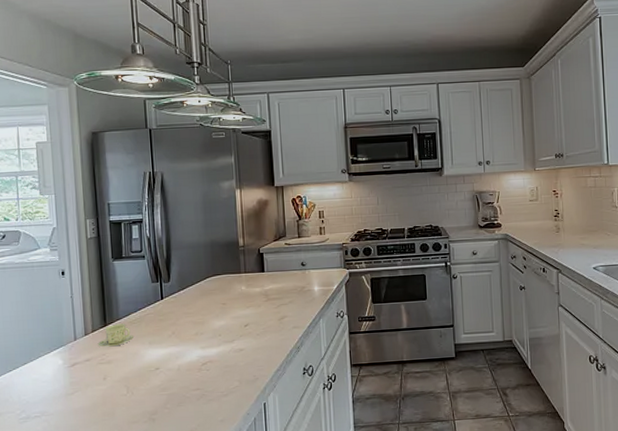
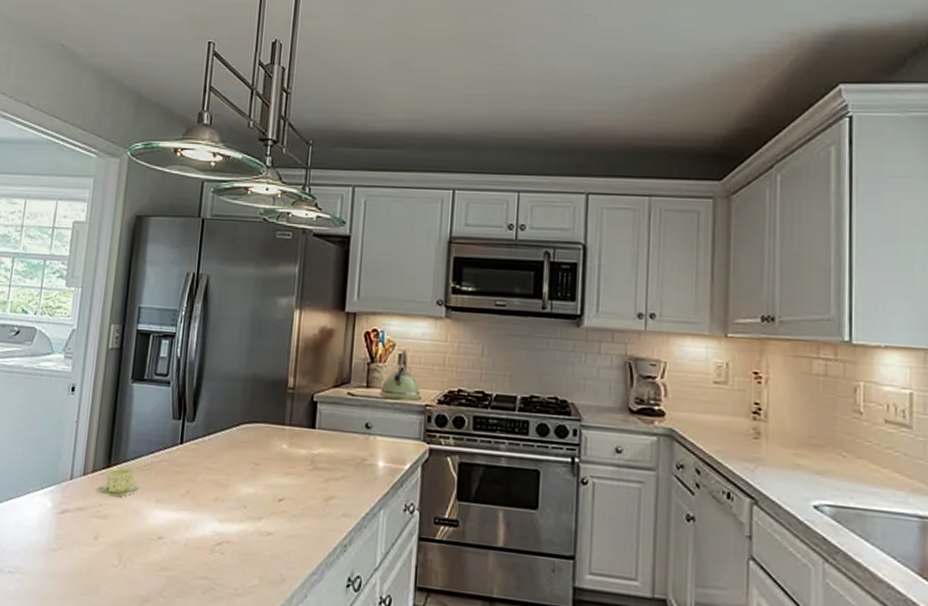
kettle: none [309,208,338,244] -> present [380,351,421,402]

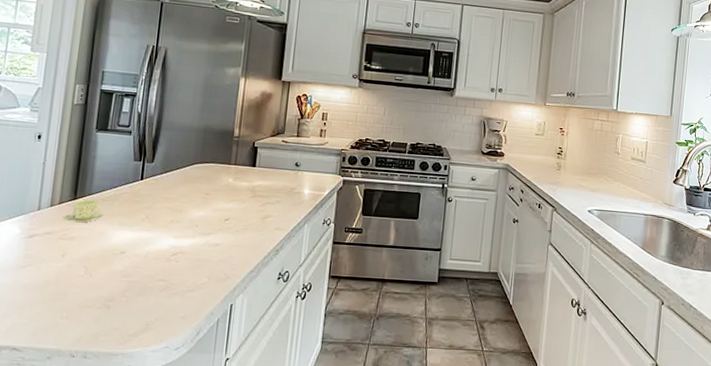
kettle: present [380,351,421,402] -> none [307,110,338,147]

